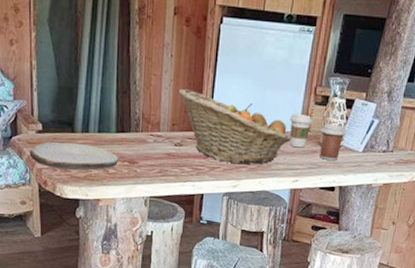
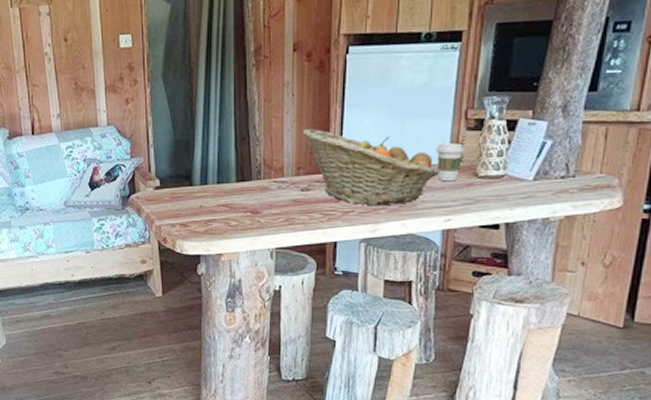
plate: present [29,141,120,171] -> none [148,196,241,226]
coffee cup: present [319,124,345,160] -> none [476,151,509,193]

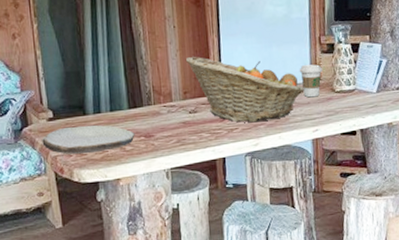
plate: none [148,196,241,226] -> present [42,124,135,155]

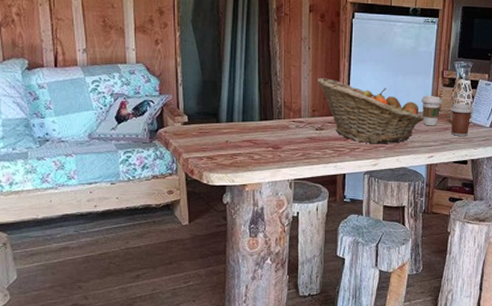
plate: present [42,124,135,155] -> none [176,132,264,159]
coffee cup: none [332,69,356,105] -> present [450,103,473,136]

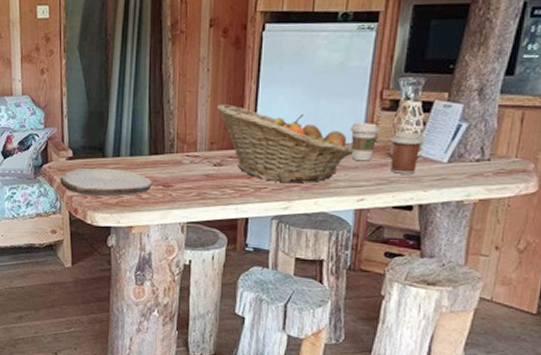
plate: none [176,132,264,159] -> present [60,167,153,197]

